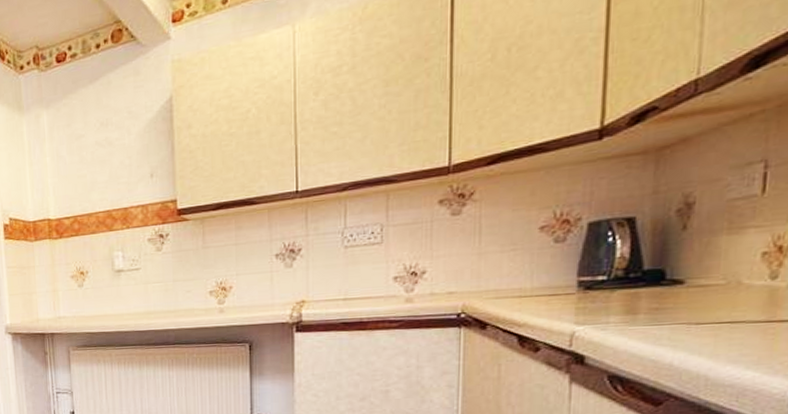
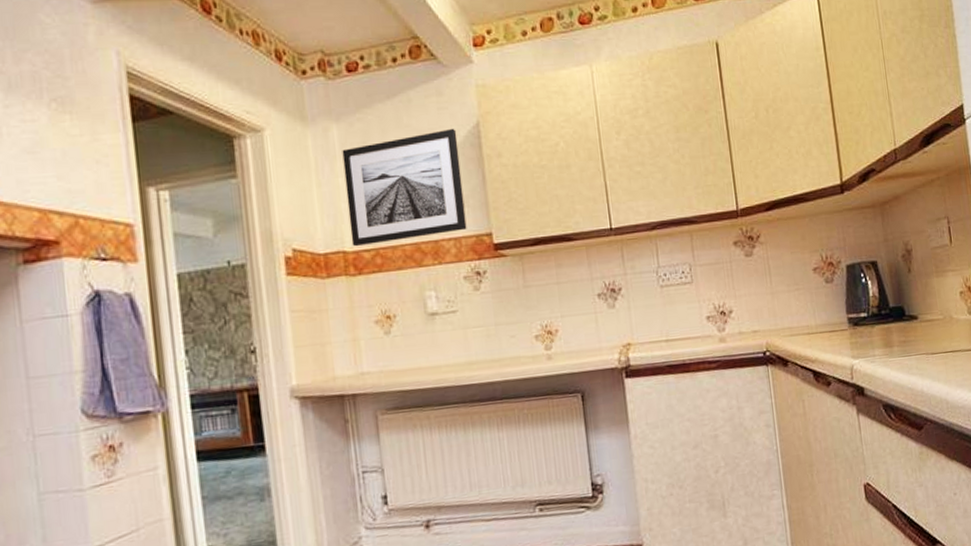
wall art: none [50,104,154,215] -> present [342,128,467,247]

